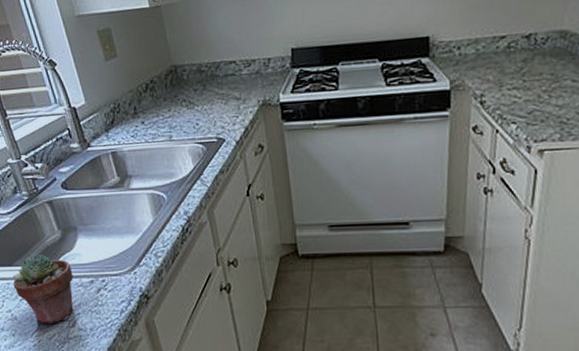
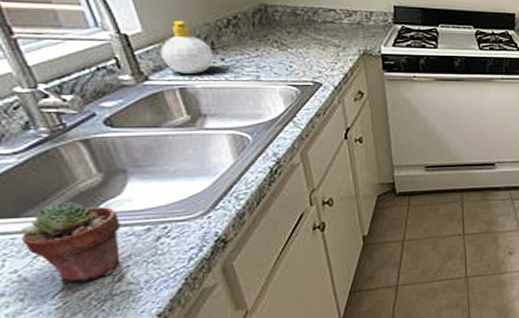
soap bottle: none [98,90,137,139] -> present [161,21,214,74]

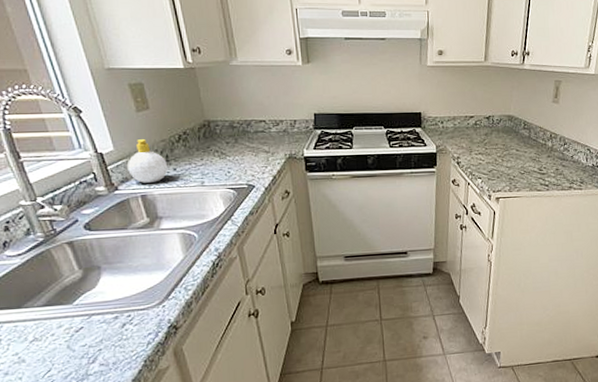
potted succulent: present [21,201,120,283] -> none [22,294,95,364]

